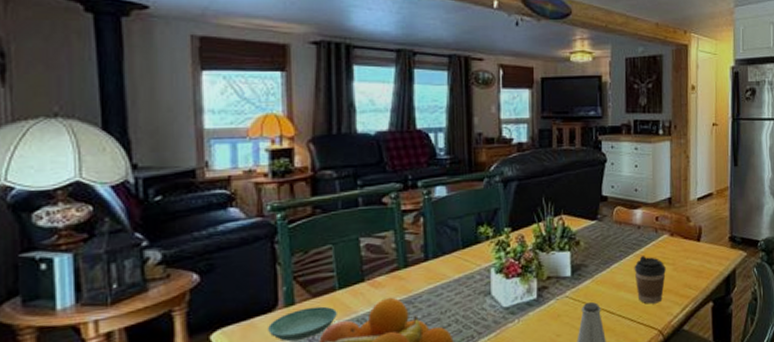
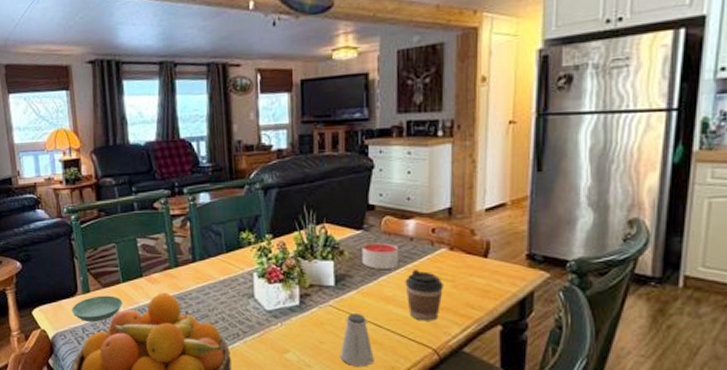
candle: none [596,231,629,257] -> present [362,242,399,269]

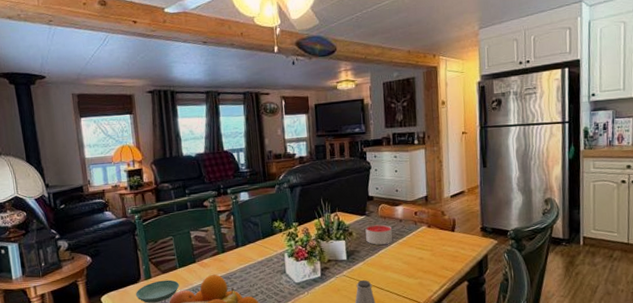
coffee cup: present [405,270,443,321] -> none [398,244,425,282]

